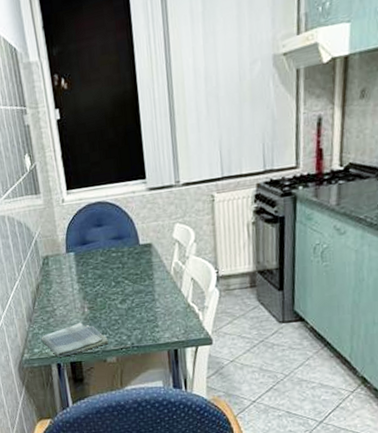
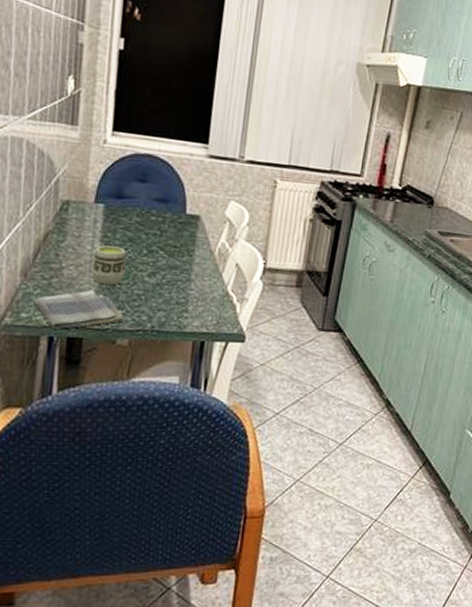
cup: none [75,284,103,317] -> present [91,245,127,285]

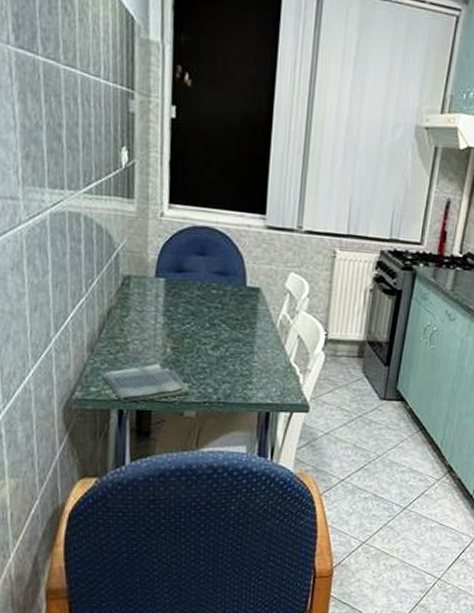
cup: present [91,245,127,285] -> none [156,319,191,359]

